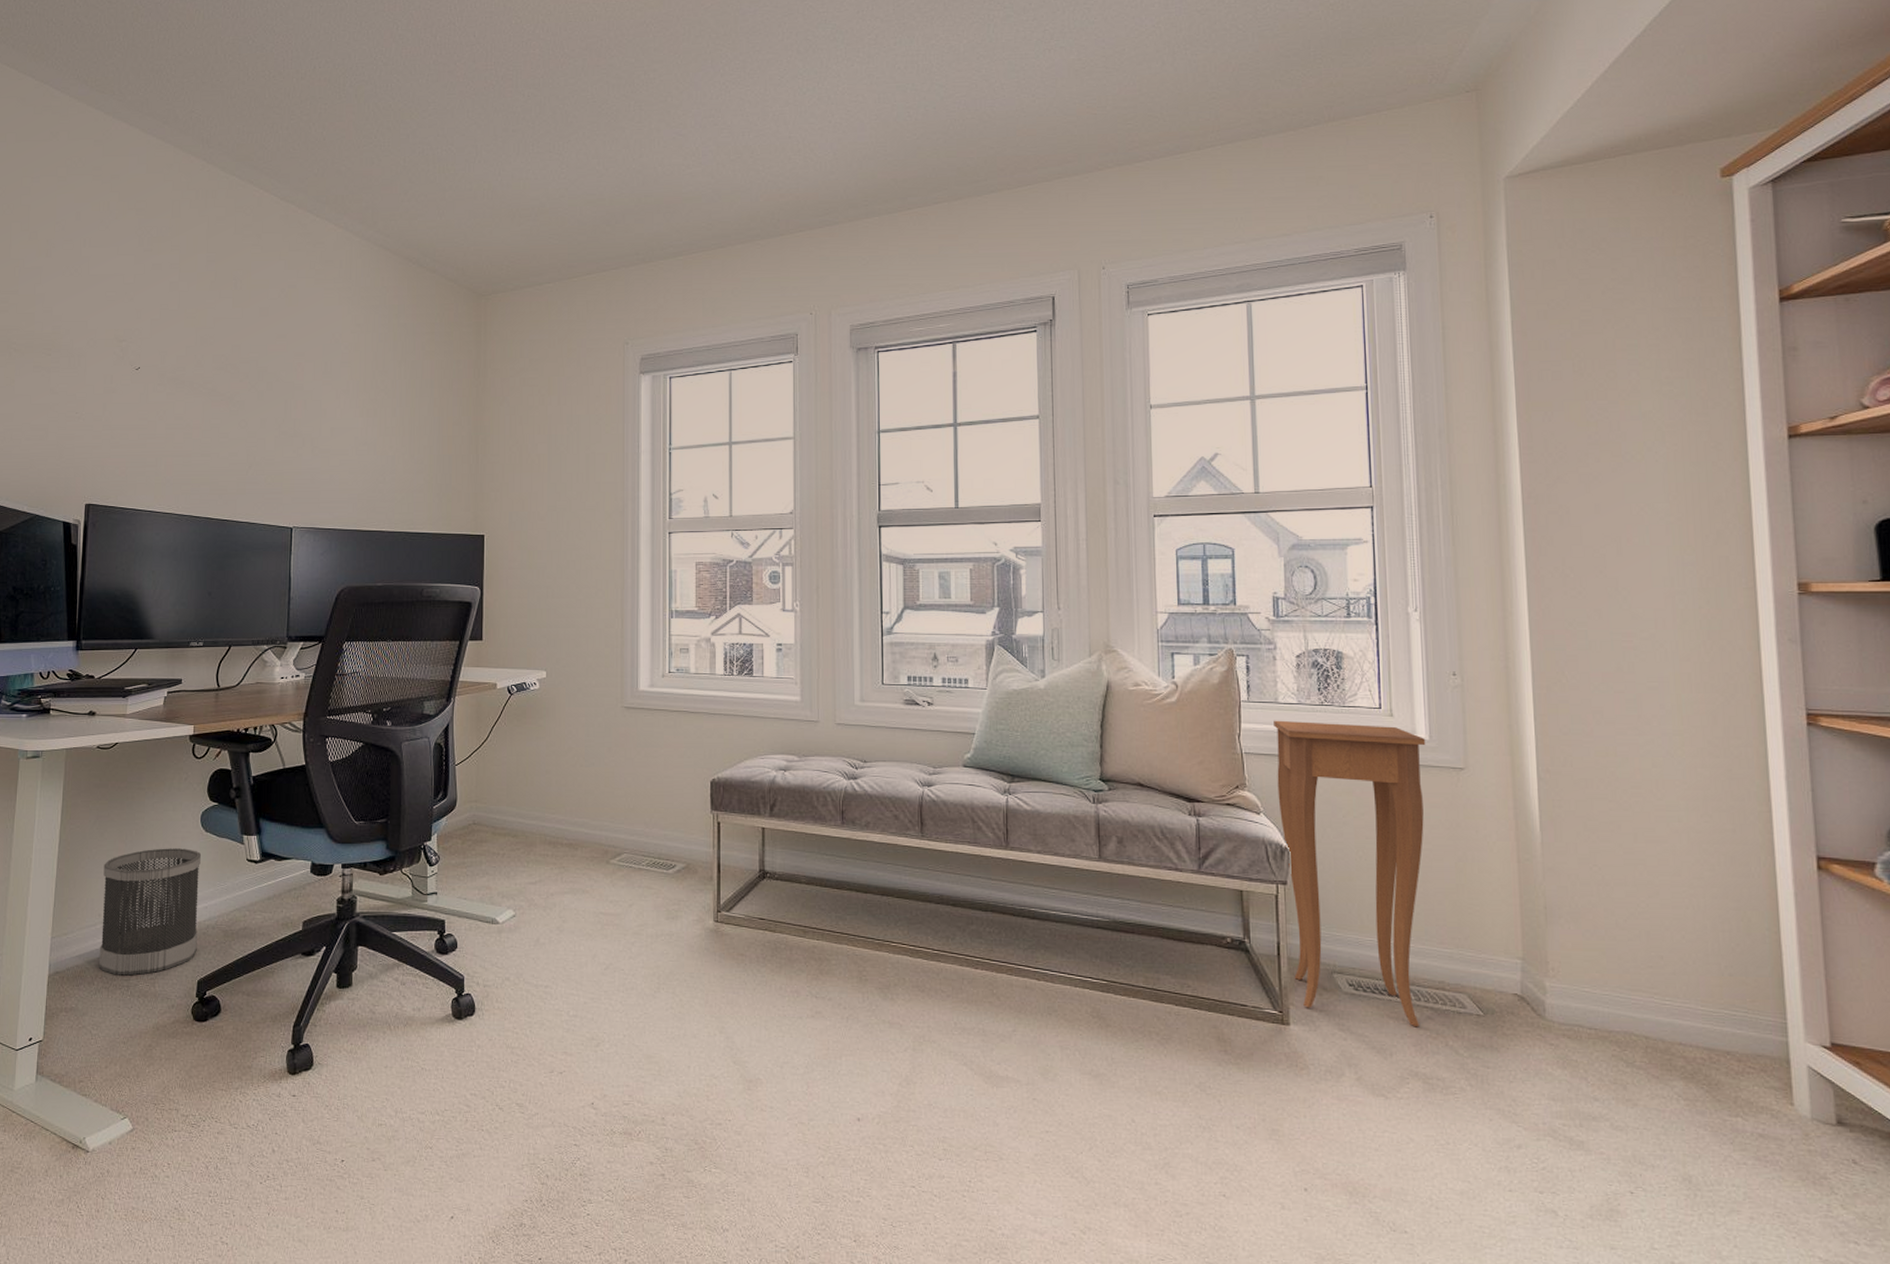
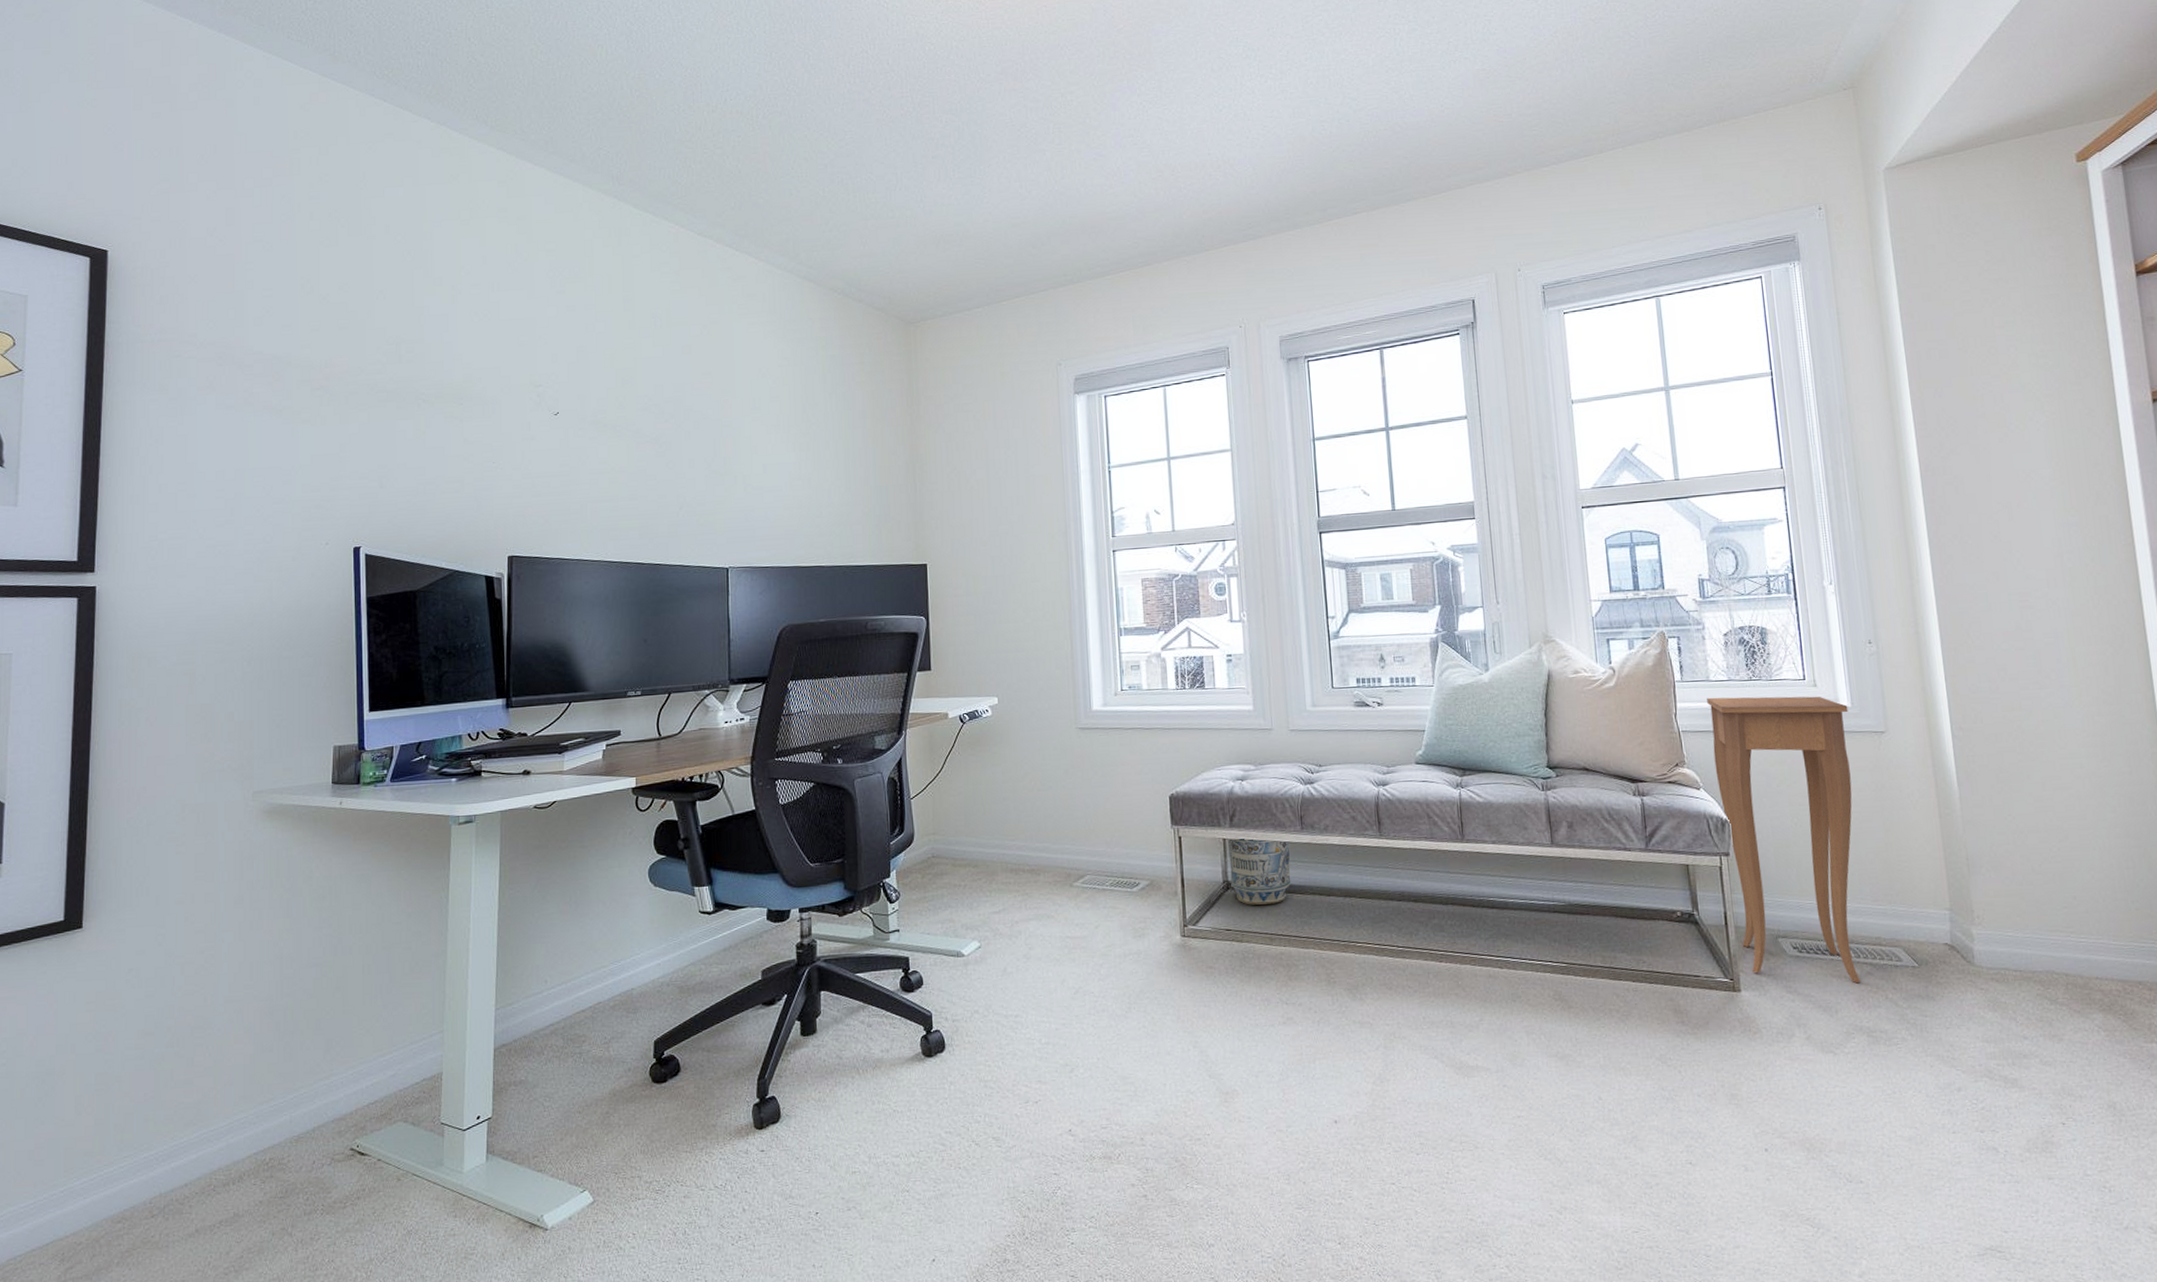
wastebasket: present [98,848,201,976] -> none [547,905,652,1043]
vase: none [766,826,829,898] -> present [1227,837,1291,906]

